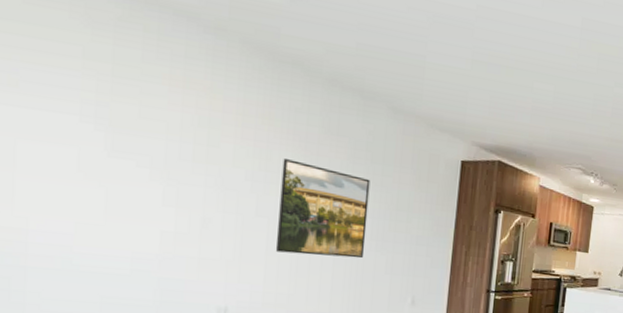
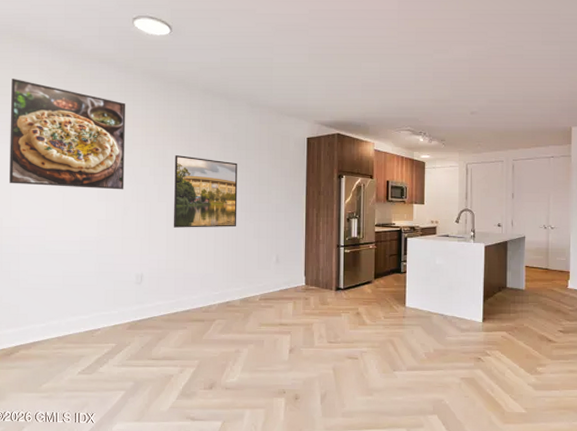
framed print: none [12,10,212,195] -> present [9,79,125,190]

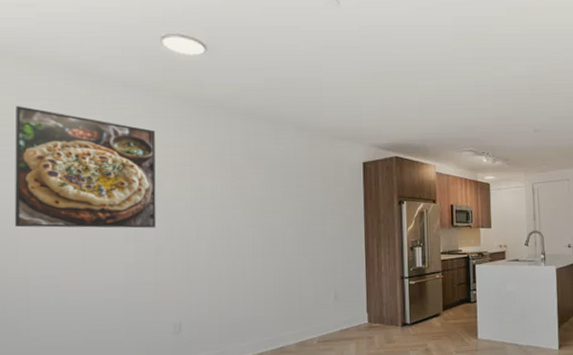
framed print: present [173,155,238,228] -> none [214,186,289,268]

